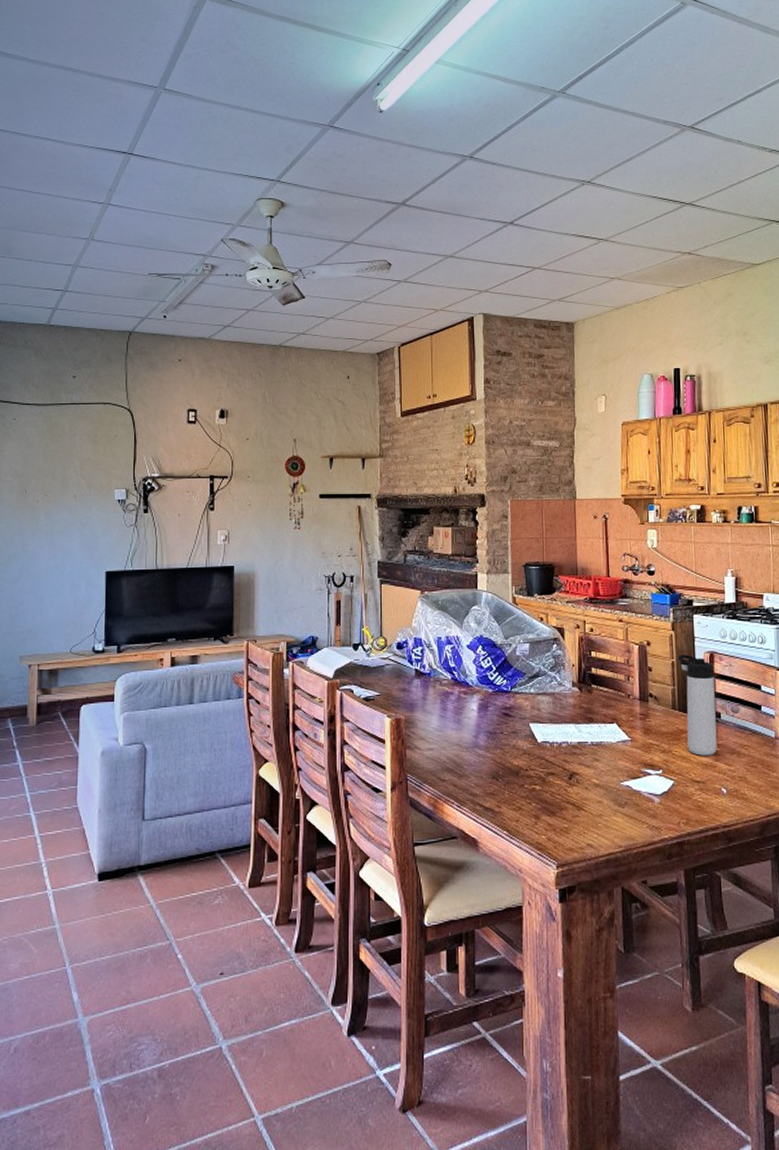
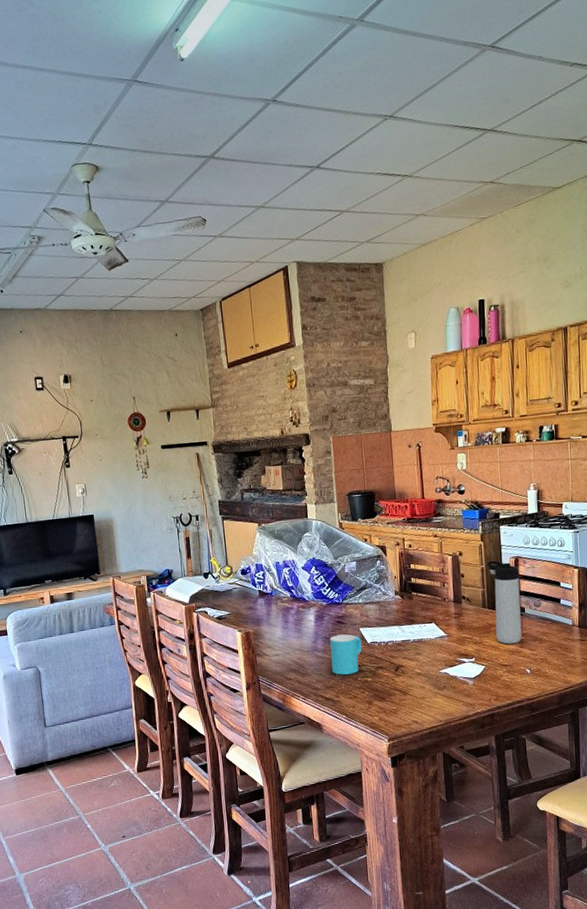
cup: none [493,730,531,780] -> present [329,634,362,675]

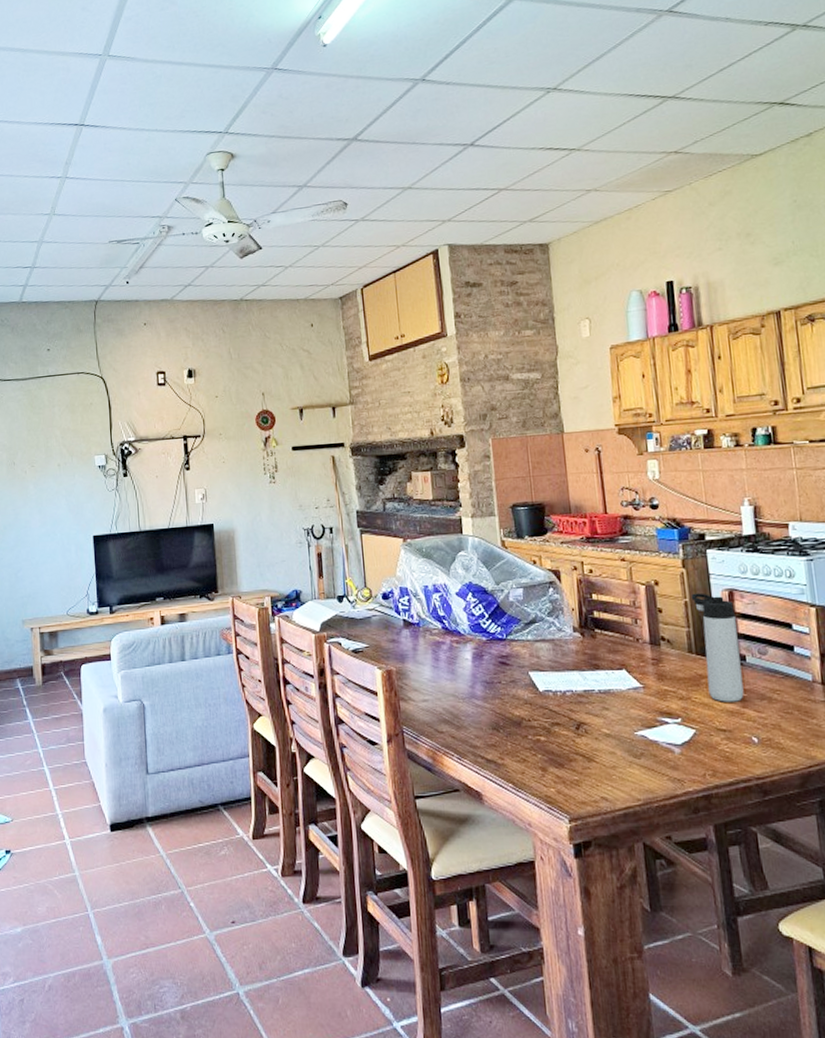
cup: present [329,634,362,675] -> none [490,679,533,731]

